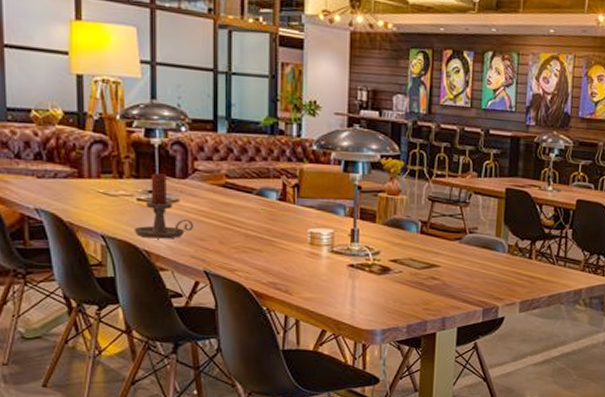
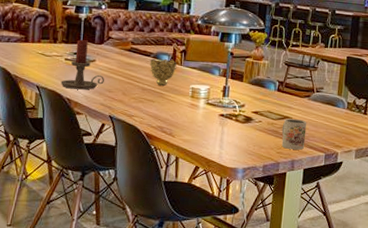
decorative bowl: none [252,196,289,231] -> present [149,59,178,86]
mug: none [428,267,459,305] -> present [281,118,307,150]

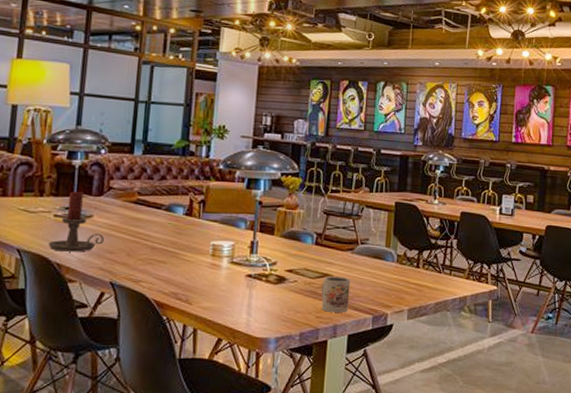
decorative bowl: present [149,59,178,86] -> none [160,212,195,243]

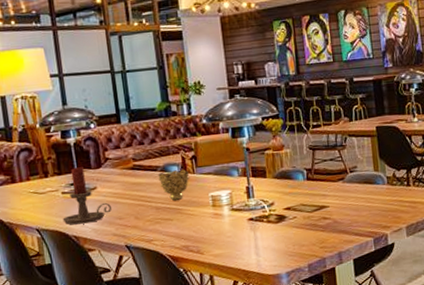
decorative bowl: none [160,212,195,243] -> present [158,169,190,201]
mug: present [321,276,351,313] -> none [320,206,350,242]

